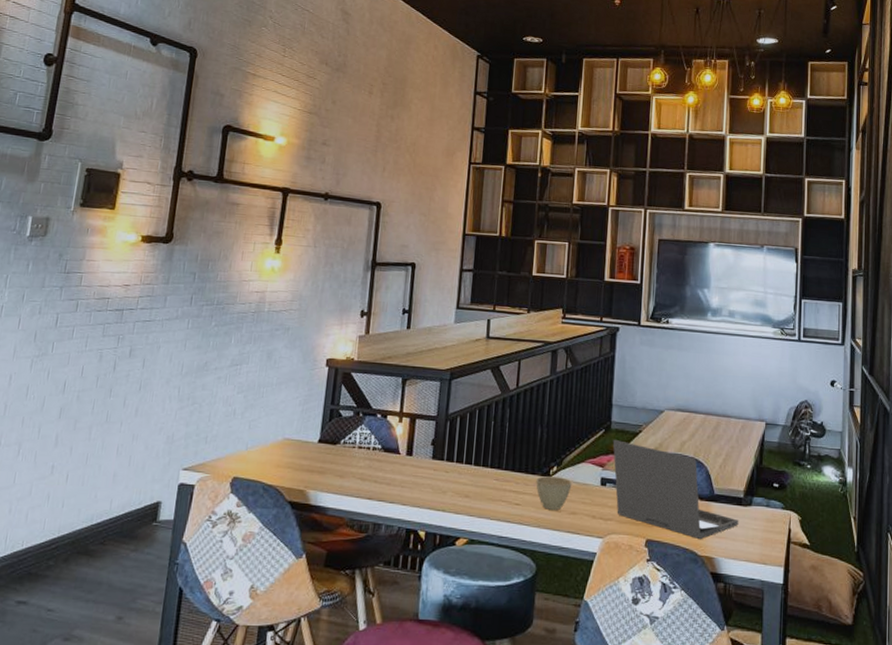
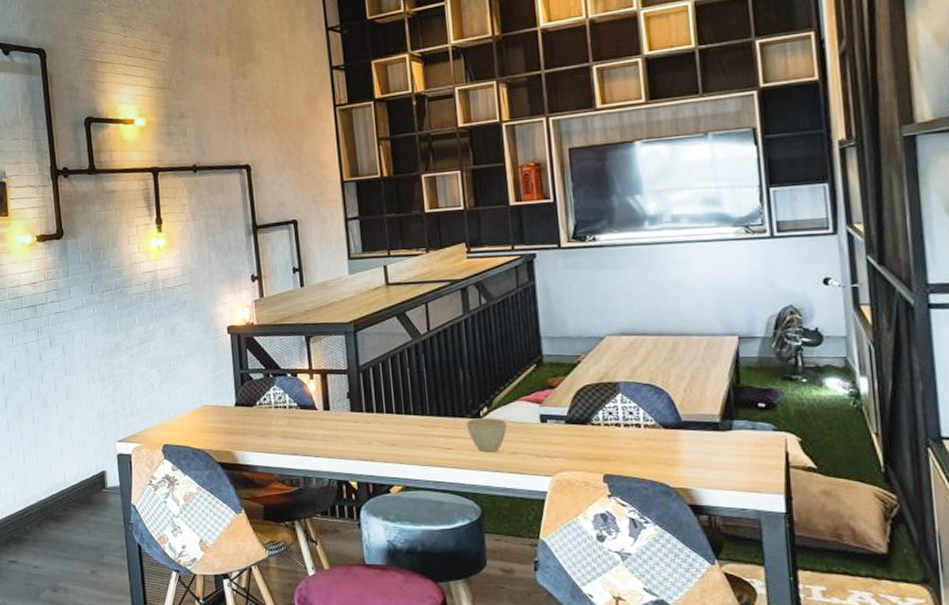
laptop: present [613,440,739,539] -> none [547,374,718,470]

